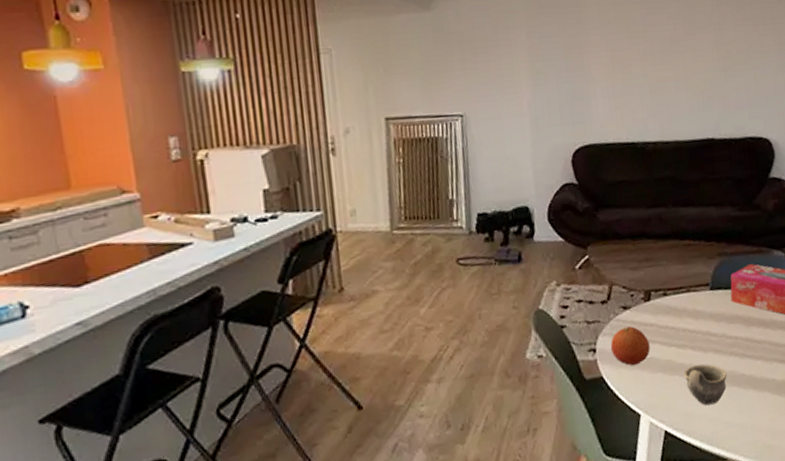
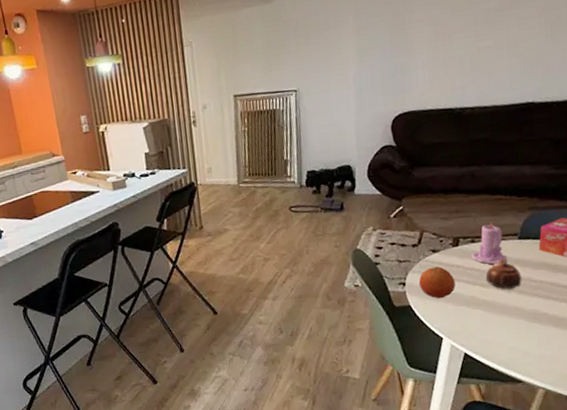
candle: none [664,271,702,321] -> present [471,222,508,265]
teapot: none [680,312,718,349] -> present [485,257,522,290]
cup: present [684,364,727,406] -> none [486,302,529,337]

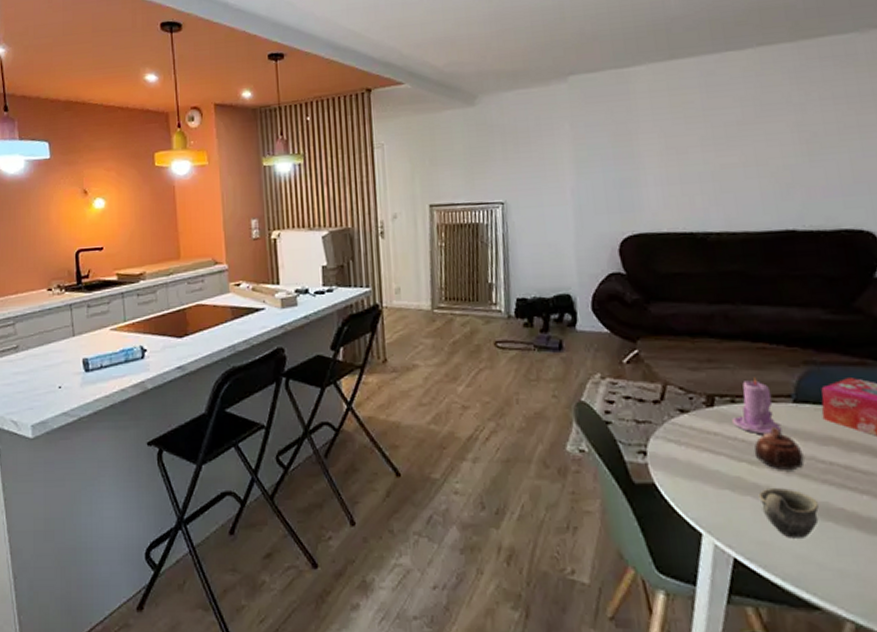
fruit: present [418,266,456,299] -> none [664,432,714,477]
cup: none [486,302,529,337] -> present [758,488,819,538]

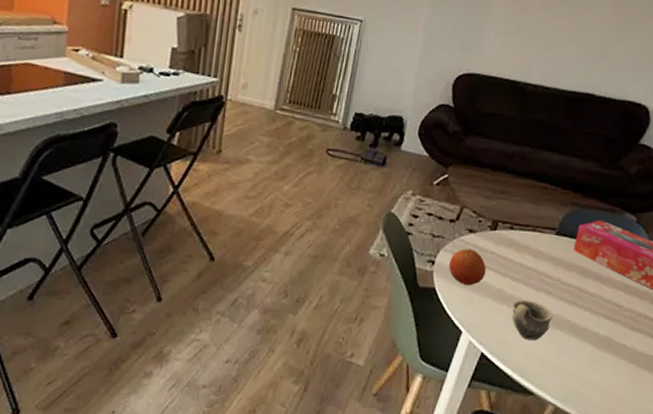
fruit: none [664,432,714,477] -> present [448,248,486,286]
candle: present [732,377,782,435] -> none [507,210,542,258]
teapot: present [754,426,805,471] -> none [517,251,553,288]

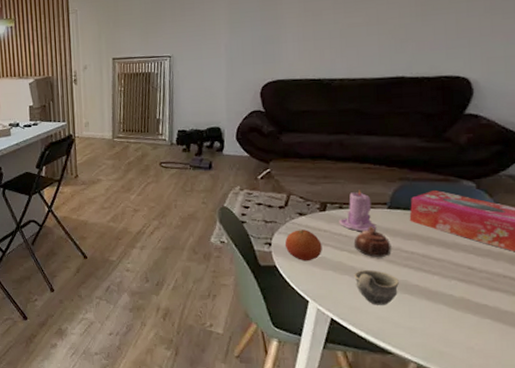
candle: none [507,210,542,258] -> present [339,190,377,232]
teapot: none [517,251,553,288] -> present [353,226,392,258]

